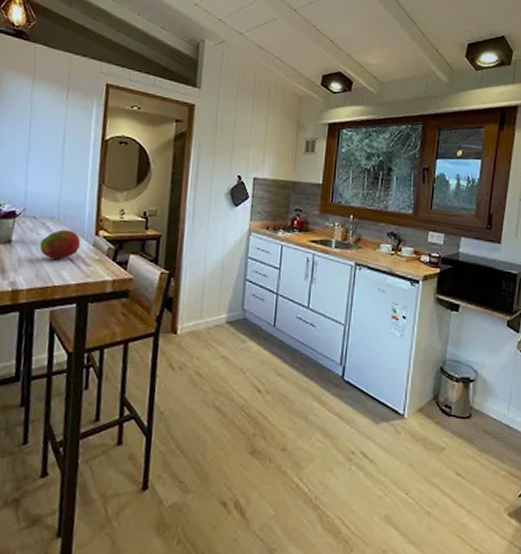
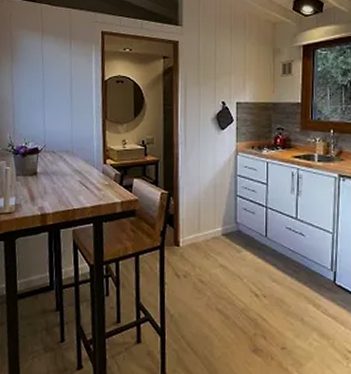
fruit: present [39,229,81,260] -> none [59,160,92,186]

